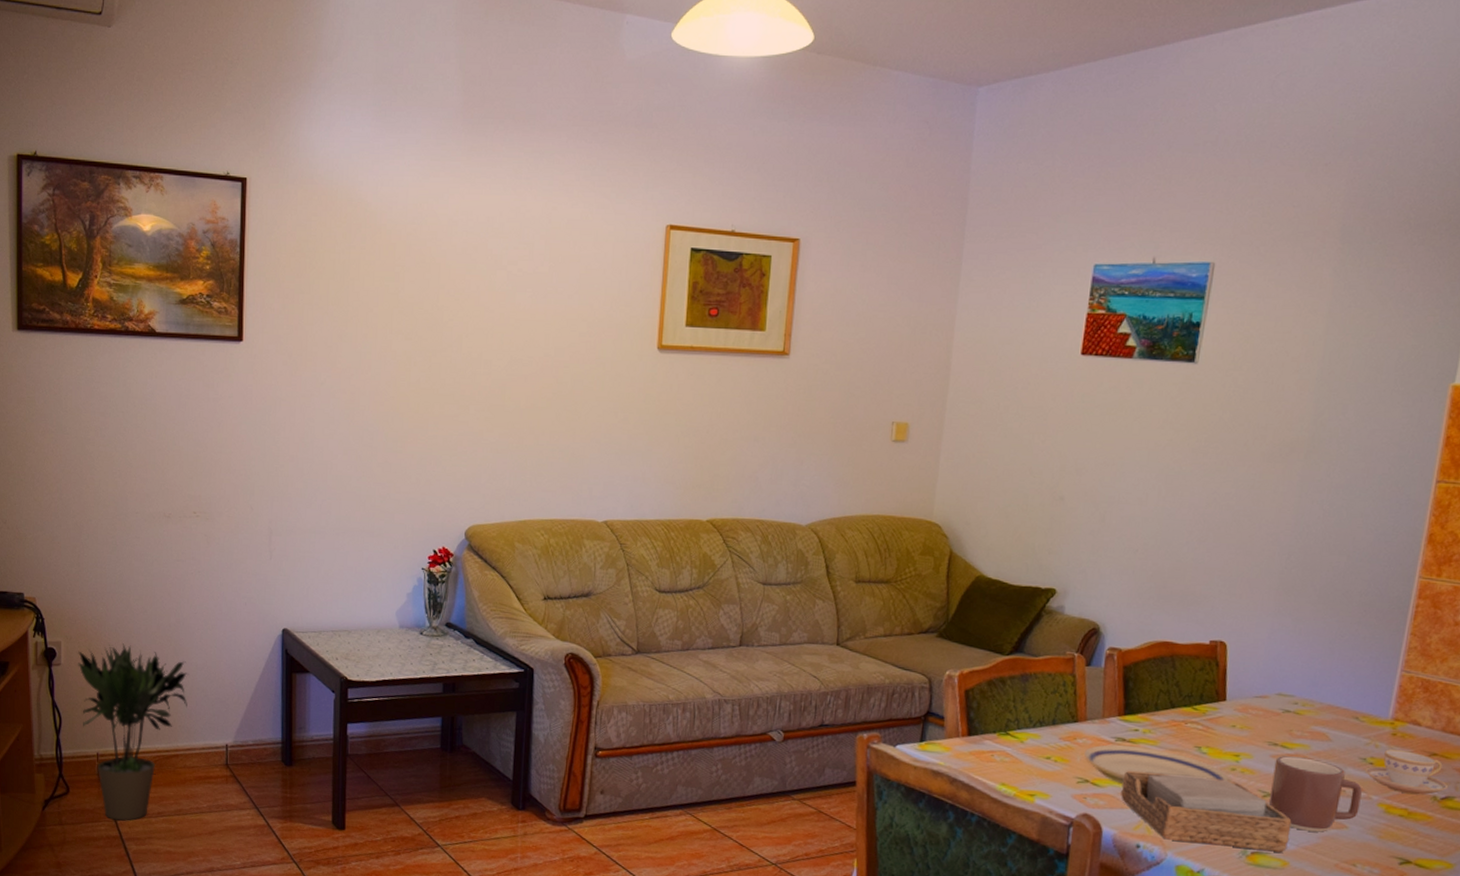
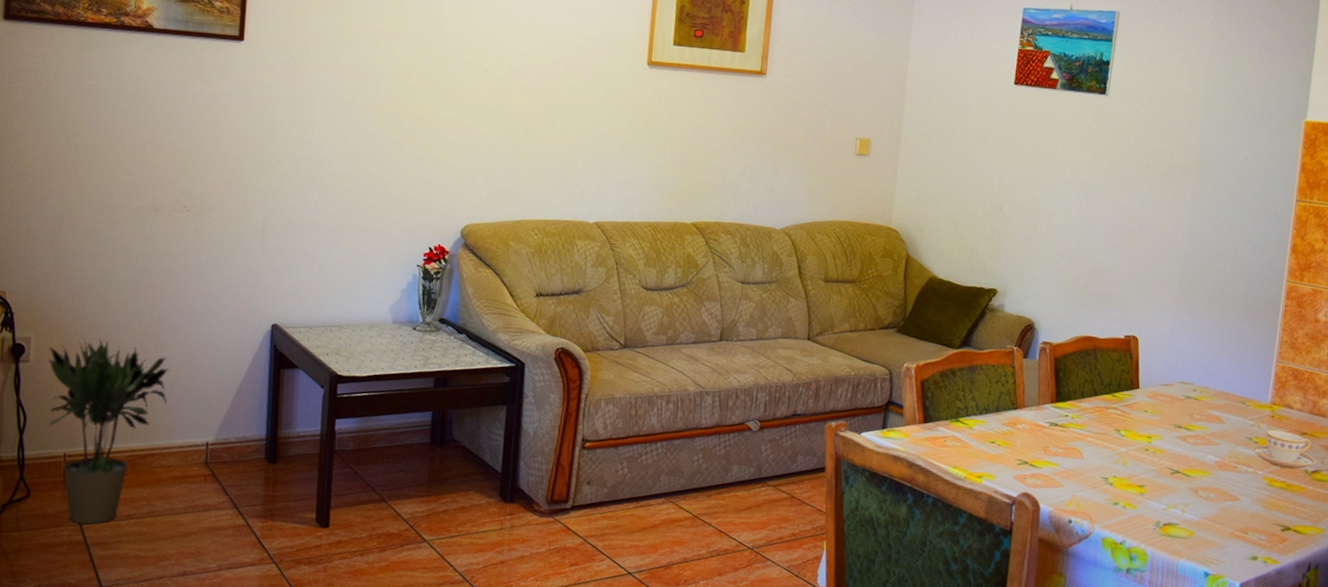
plate: present [1084,745,1232,784] -> none [1024,429,1146,465]
napkin holder: present [1121,770,1292,852] -> none [1055,452,1195,523]
mug: present [1268,755,1362,832] -> none [1176,436,1250,504]

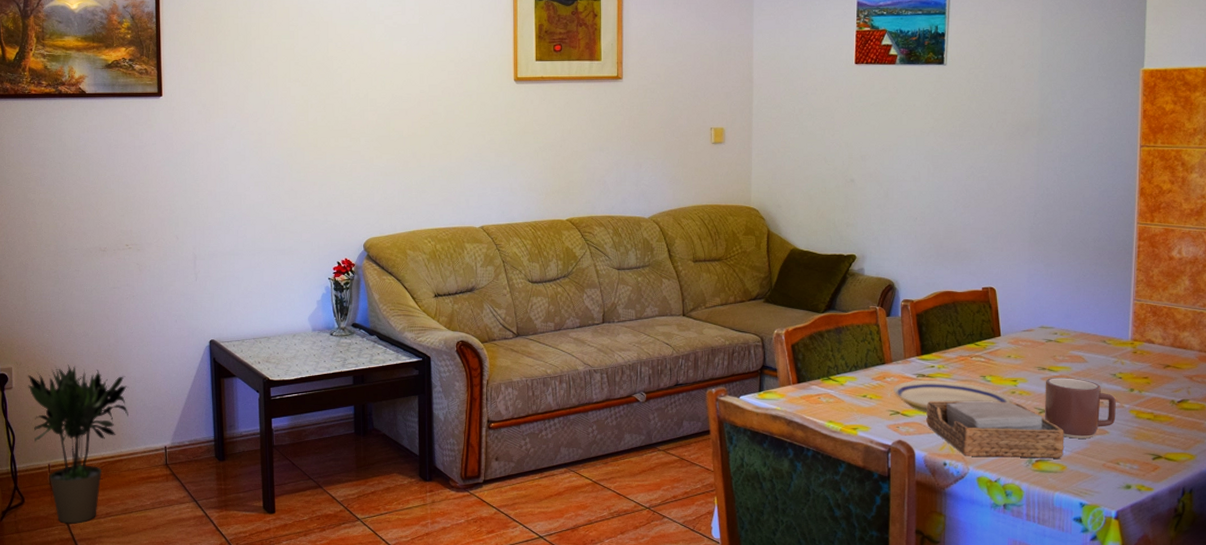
plate: none [1024,429,1146,465] -> present [894,380,1013,412]
napkin holder: none [1055,452,1195,523] -> present [926,400,1065,458]
mug: none [1176,436,1250,504] -> present [1044,377,1116,439]
teacup: present [1251,430,1317,469] -> none [1116,365,1182,401]

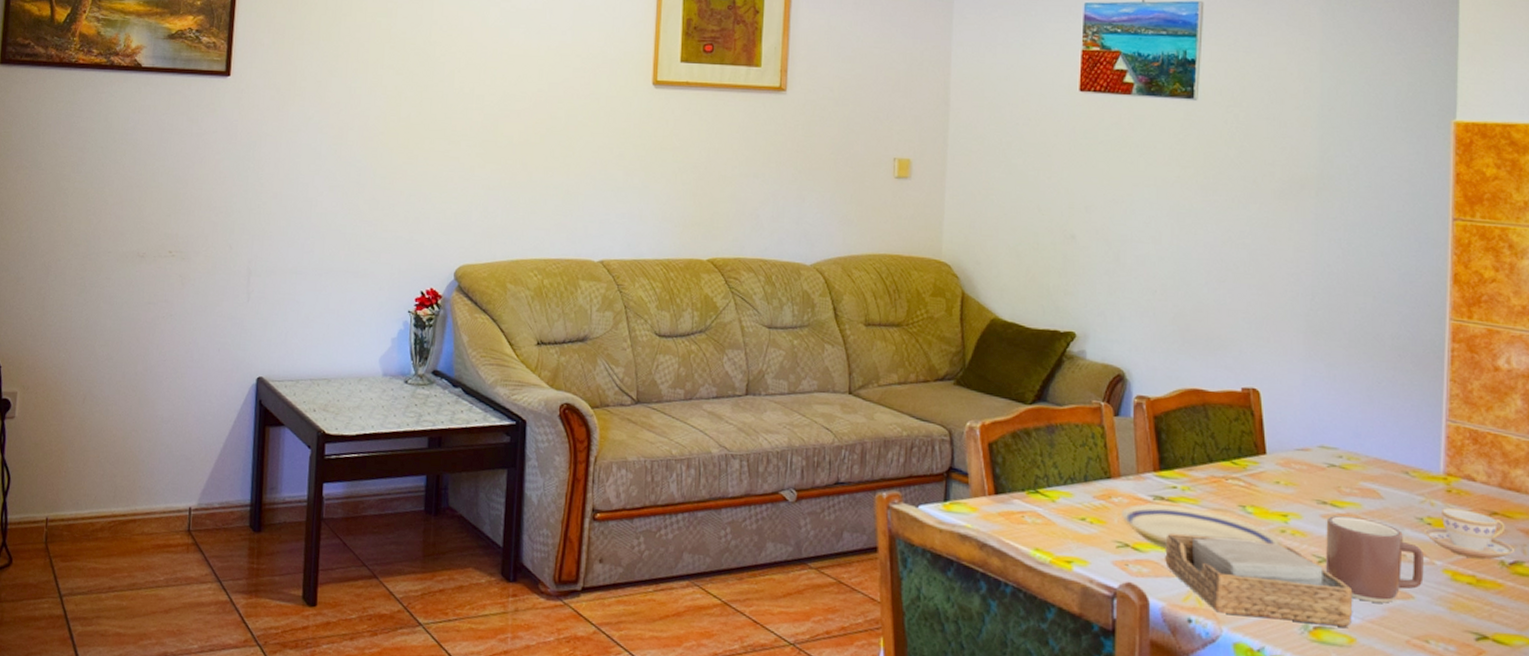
potted plant: present [28,365,129,524] -> none [33,394,154,597]
teacup: none [1116,365,1182,401] -> present [1423,508,1516,560]

